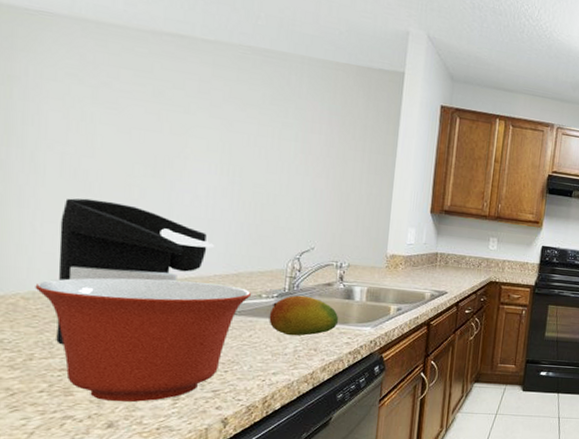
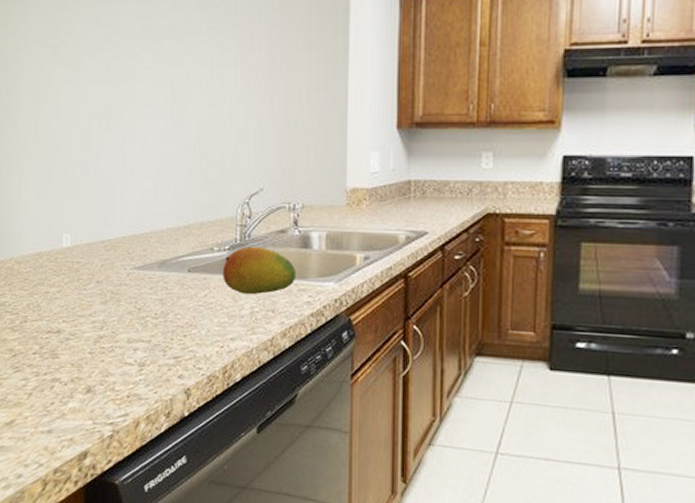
mixing bowl: present [35,277,252,402] -> none [24,236,204,367]
coffee maker: present [56,198,215,345] -> none [38,159,166,307]

